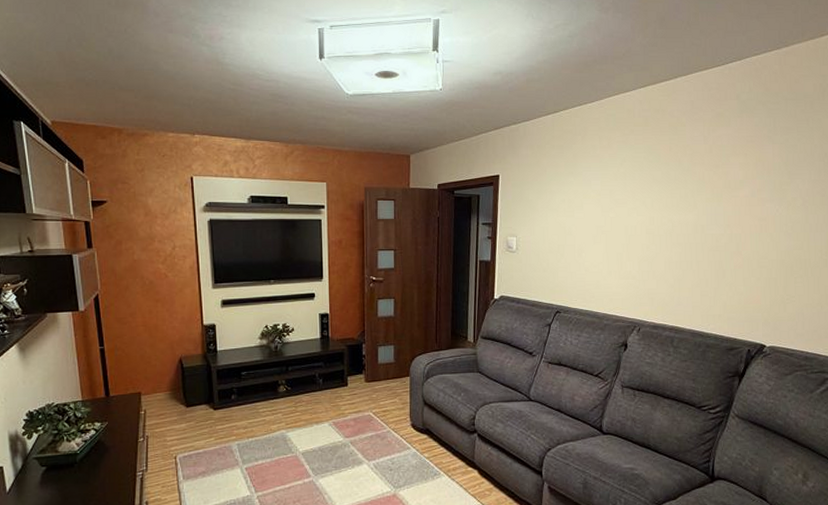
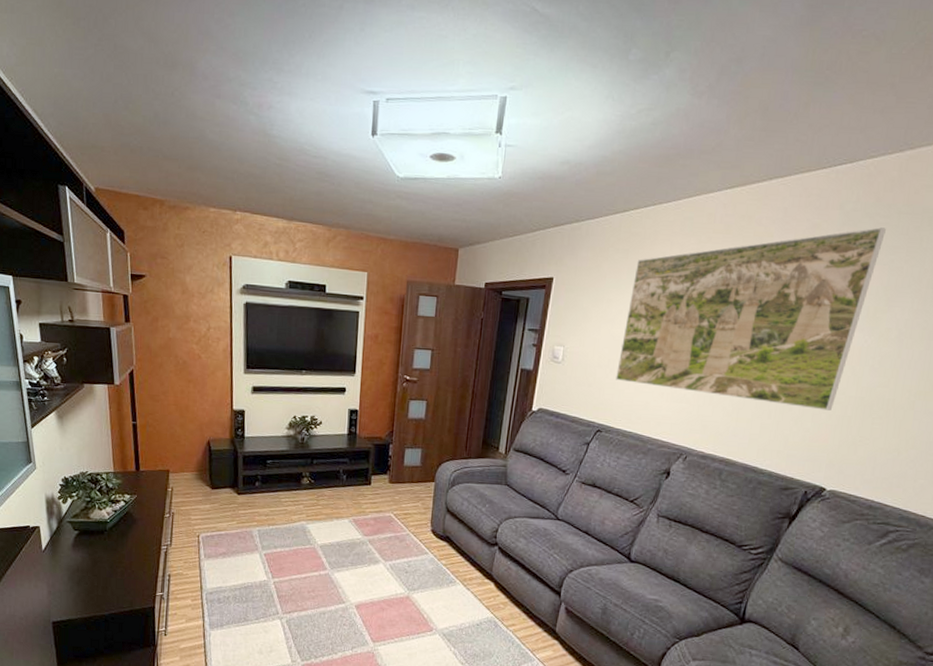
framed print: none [567,113,777,274] -> present [616,227,886,411]

